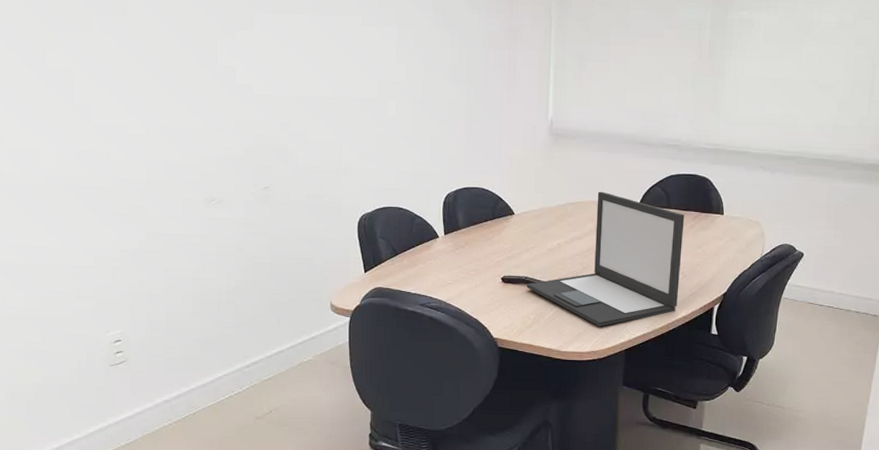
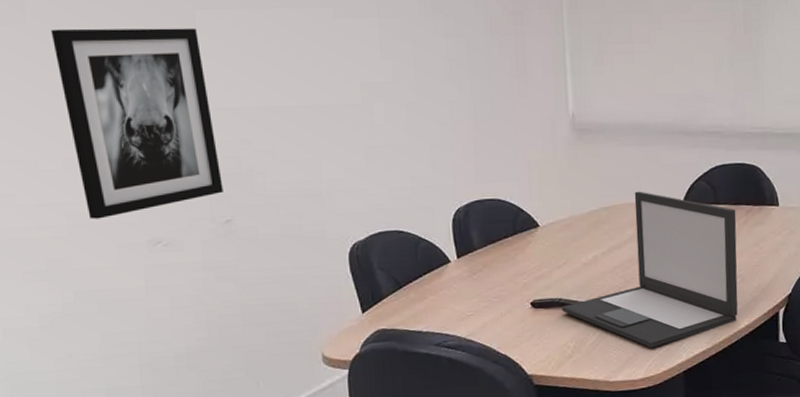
wall art: none [144,22,264,177] -> present [50,28,223,219]

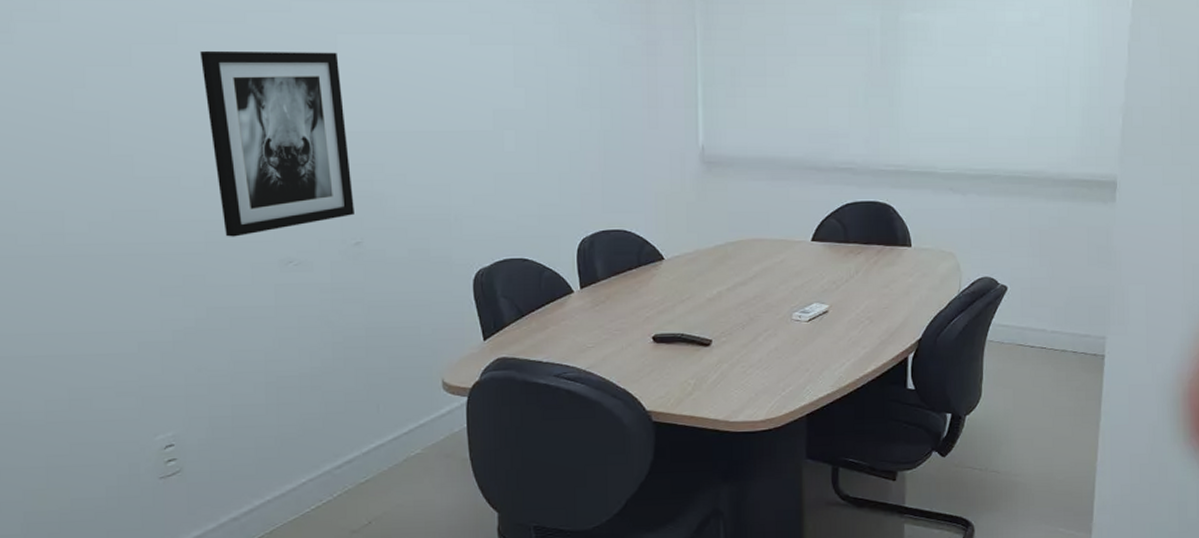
laptop: present [562,191,738,348] -> none [684,227,867,389]

